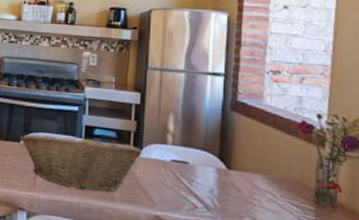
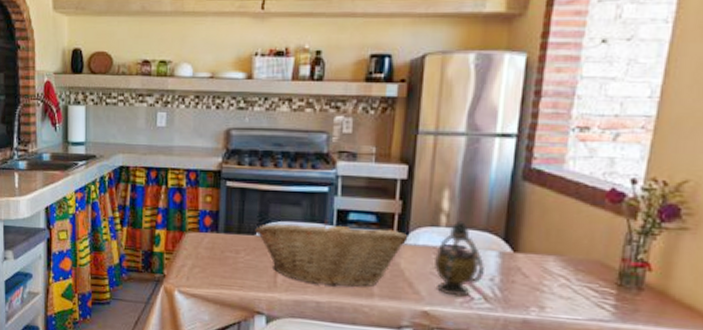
teapot: none [163,140,205,205] -> present [433,220,484,297]

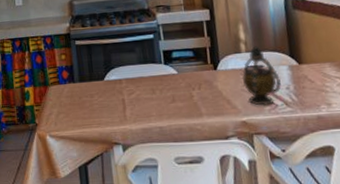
fruit basket: present [255,219,408,287] -> none [103,60,220,113]

